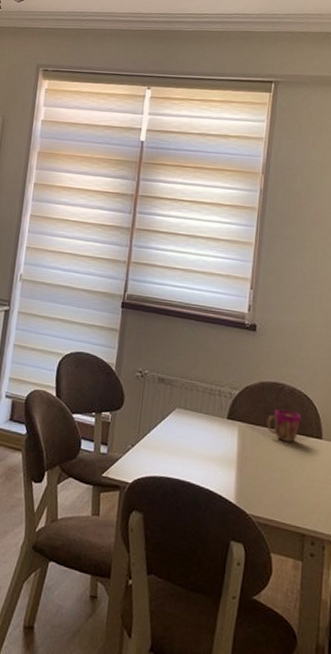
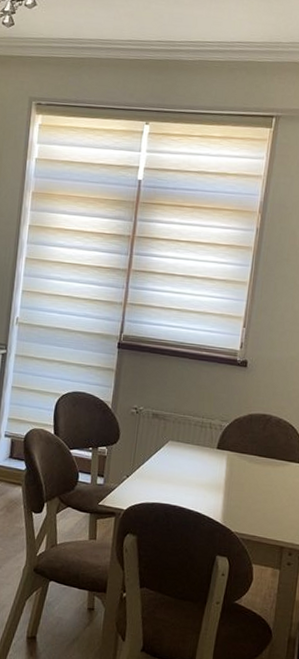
cup: present [266,408,301,442] -> none [253,438,286,467]

